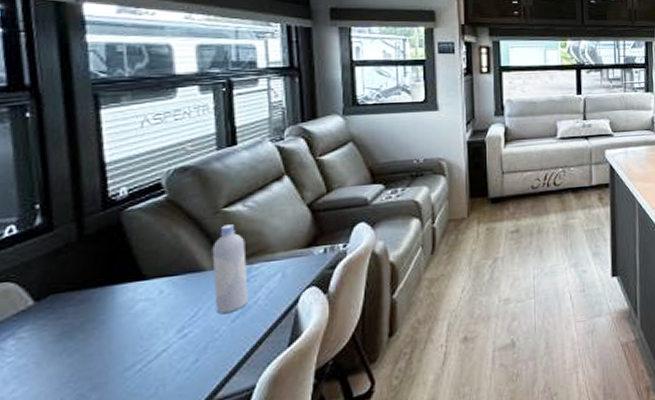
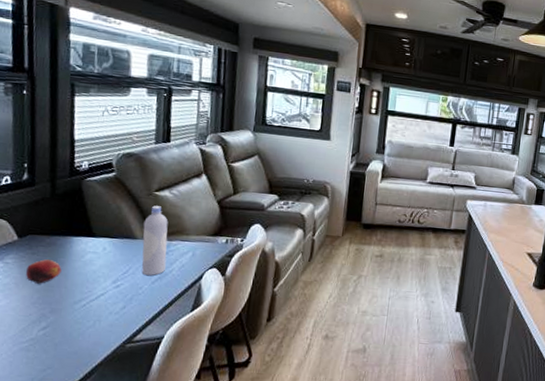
fruit: none [49,321,103,357] -> present [25,259,62,284]

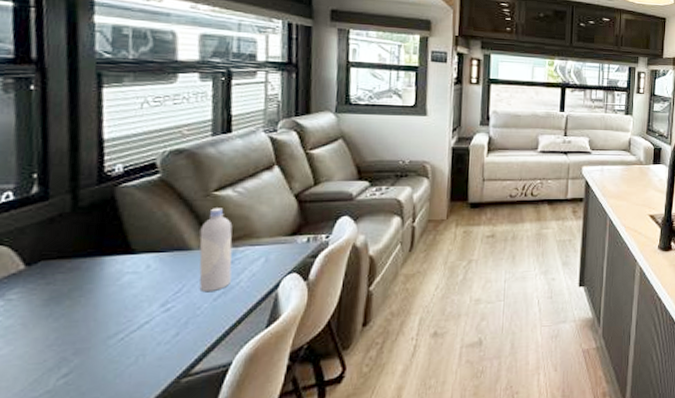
fruit: present [25,259,62,284] -> none [36,288,89,321]

